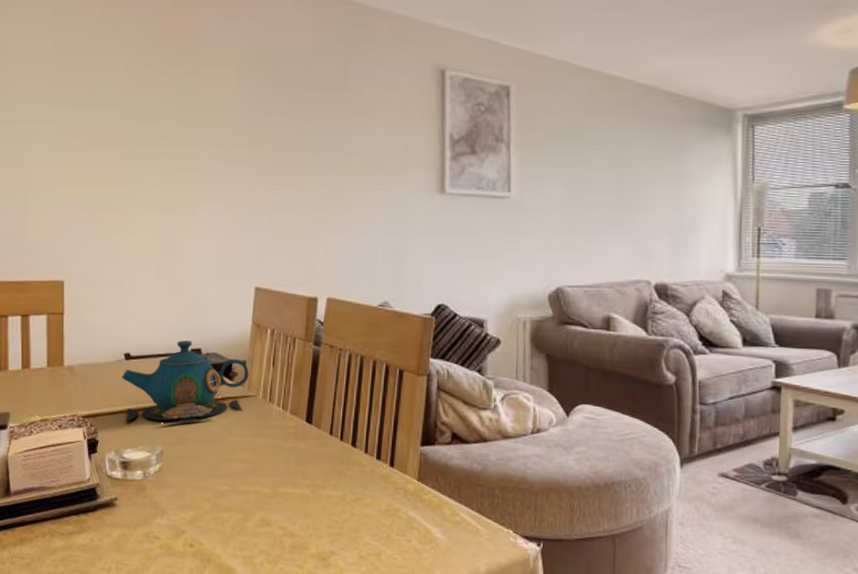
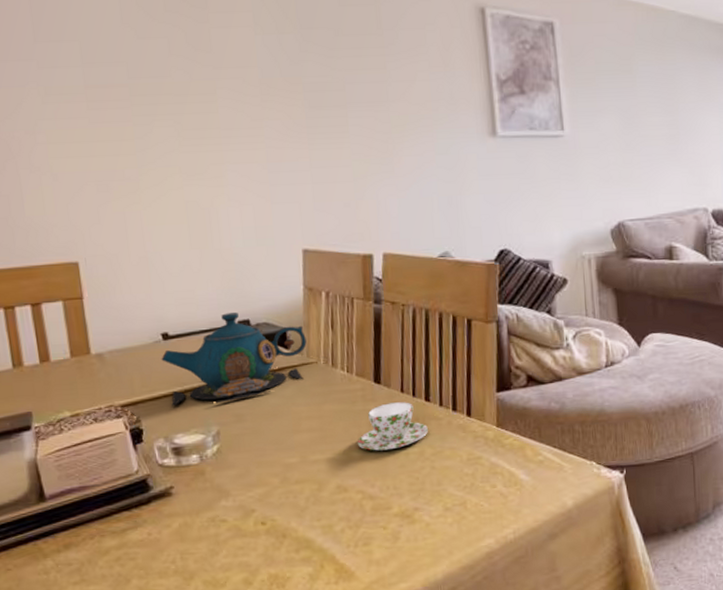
teacup: none [284,443,352,491] -> present [357,402,429,451]

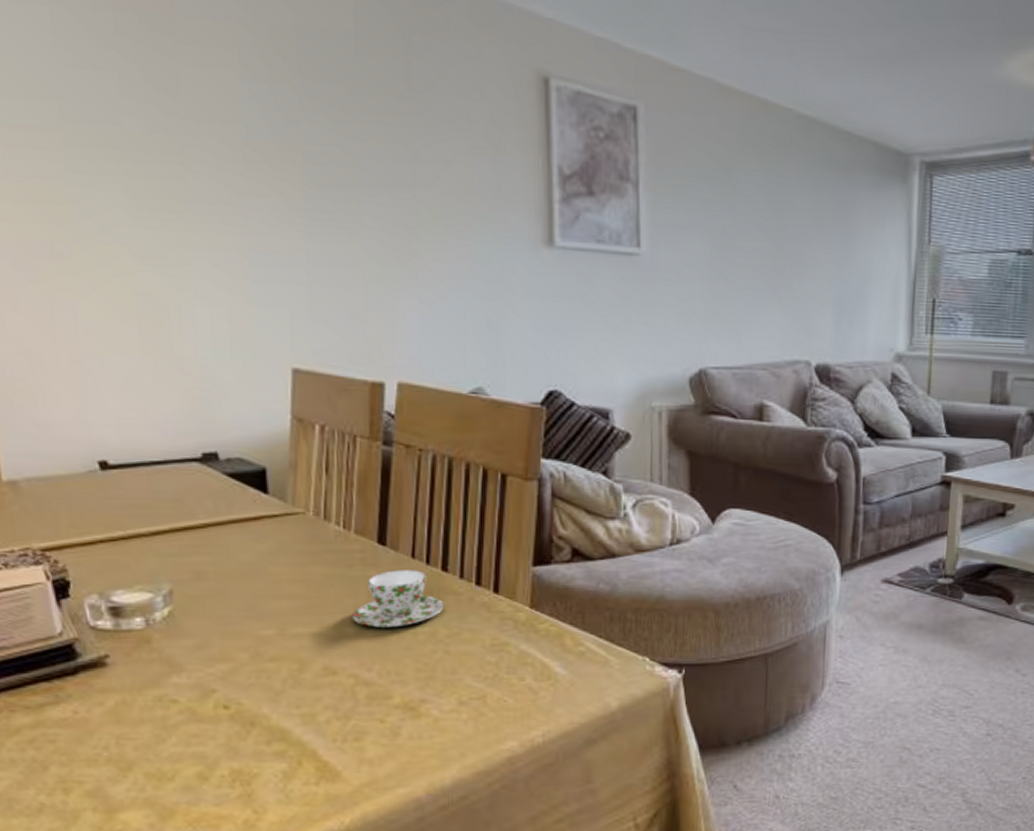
teapot: present [161,313,307,407] -> none [97,442,292,556]

